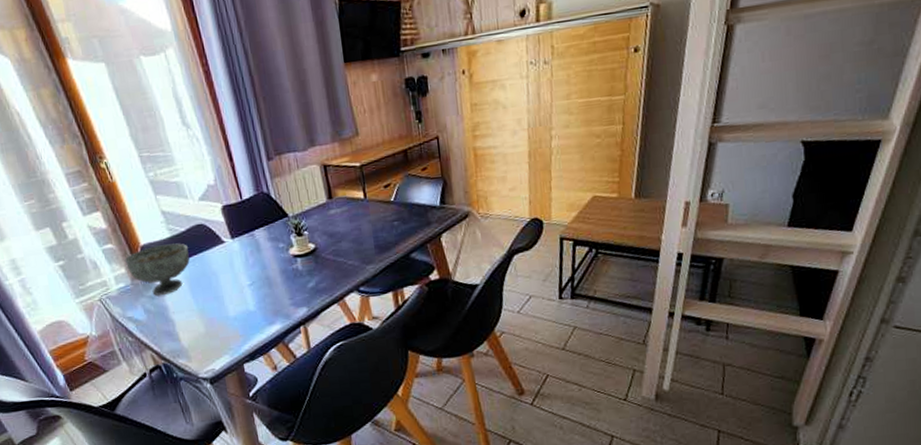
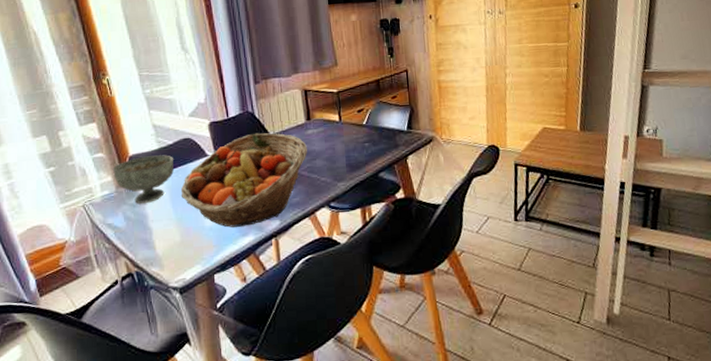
fruit basket: none [199,214,331,317] -> present [180,133,307,228]

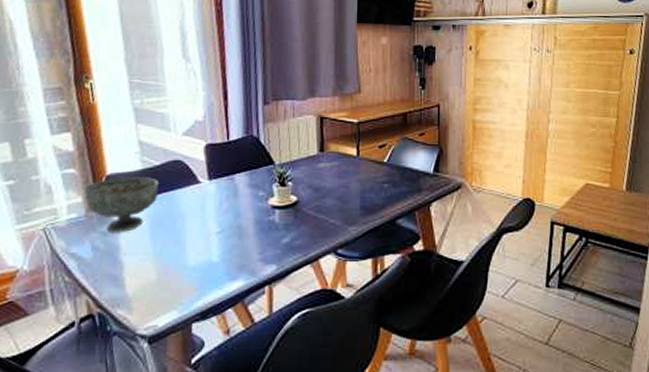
fruit basket: present [180,133,307,228] -> none [163,161,317,269]

